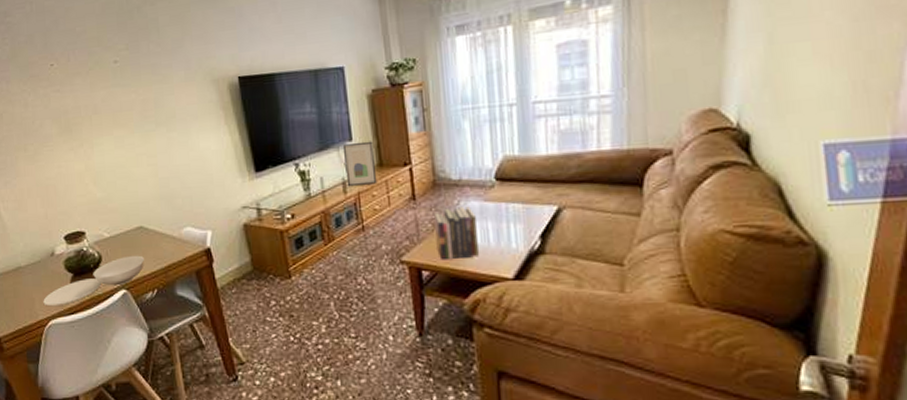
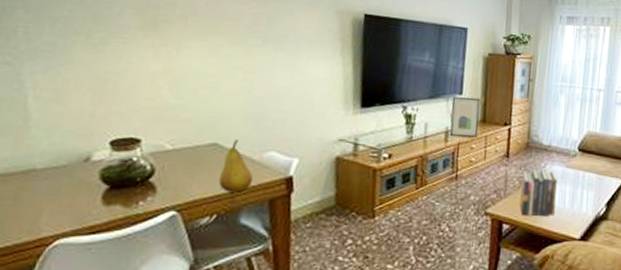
plate: present [43,278,101,307] -> none [54,193,145,223]
bowl: present [93,255,144,285] -> none [136,173,210,205]
fruit: none [150,221,179,268] -> present [219,140,254,193]

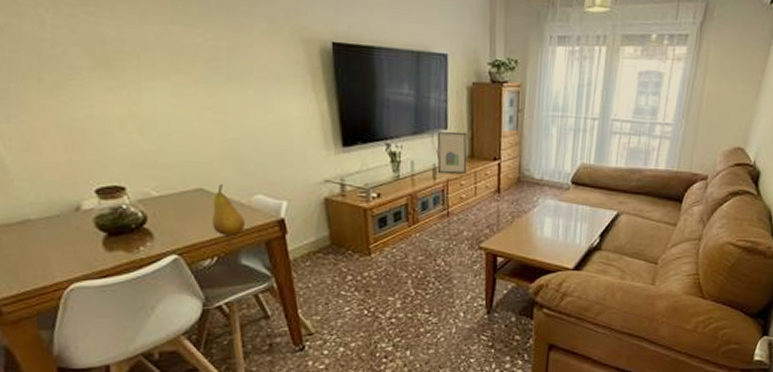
books: present [519,168,558,217] -> none [513,203,551,250]

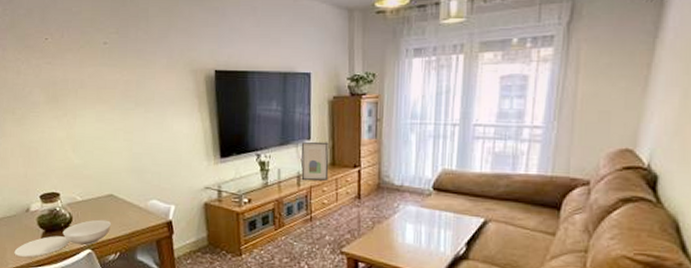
plate: none [62,240,145,268] -> present [14,236,69,258]
bowl: none [134,219,203,249] -> present [62,219,111,245]
fruit: present [212,184,246,236] -> none [118,191,143,235]

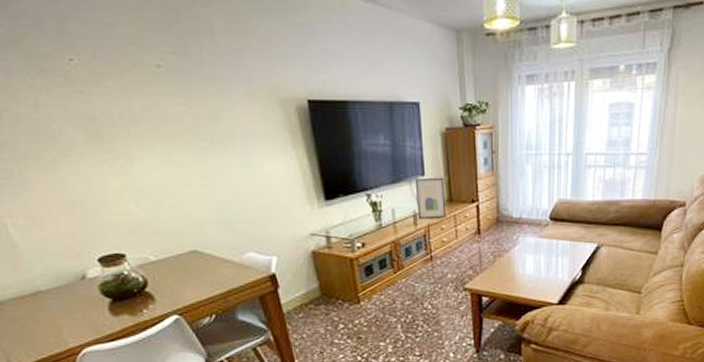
plate: present [14,236,69,258] -> none [73,304,148,334]
bowl: present [62,219,111,245] -> none [137,280,200,311]

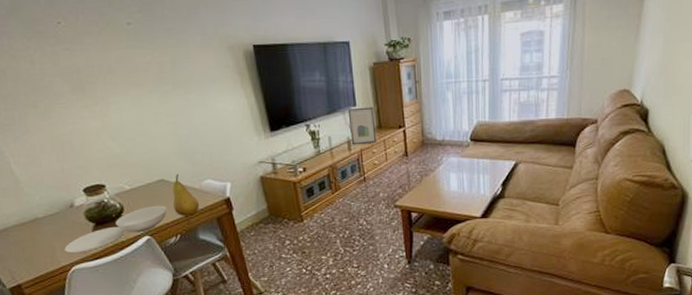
plate: none [73,304,148,334] -> present [64,227,125,254]
bowl: none [137,280,200,311] -> present [115,205,167,233]
fruit: none [207,245,240,294] -> present [172,174,200,216]

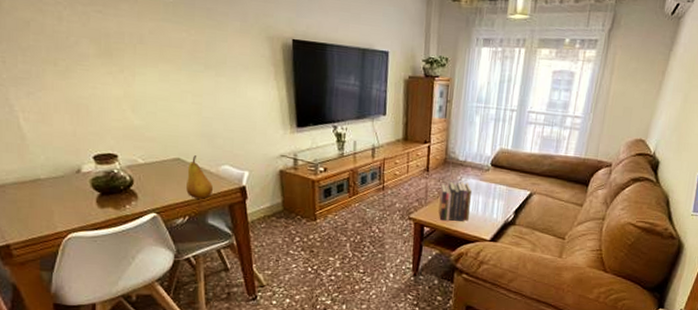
plate: present [64,227,125,254] -> none [63,198,130,221]
bowl: present [115,205,167,233] -> none [122,183,178,208]
picture frame: present [347,106,377,145] -> none [375,117,403,154]
books: none [422,161,456,204] -> present [438,181,473,222]

